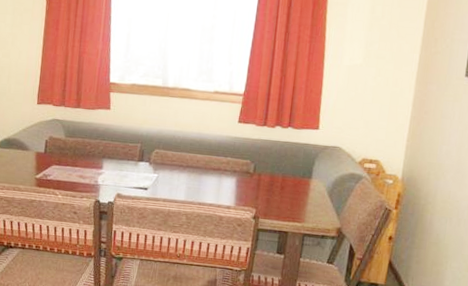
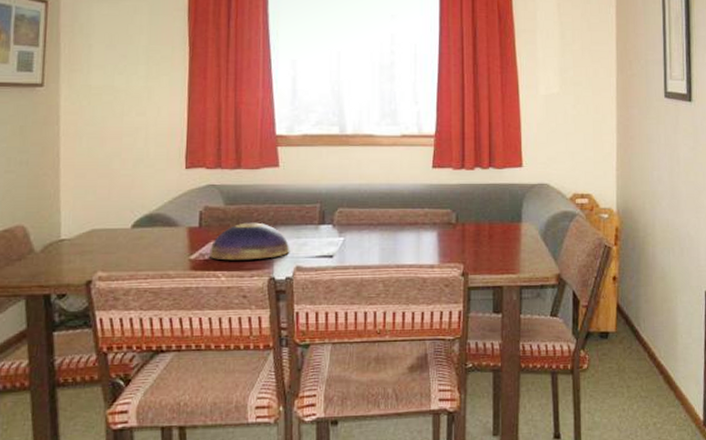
decorative bowl: none [51,153,114,185] -> present [209,222,290,261]

